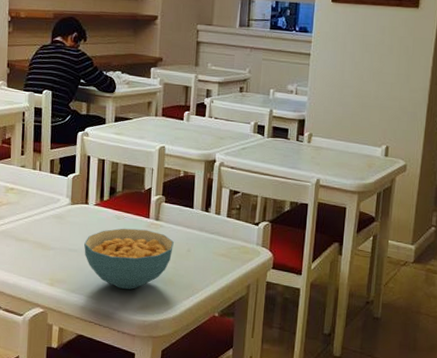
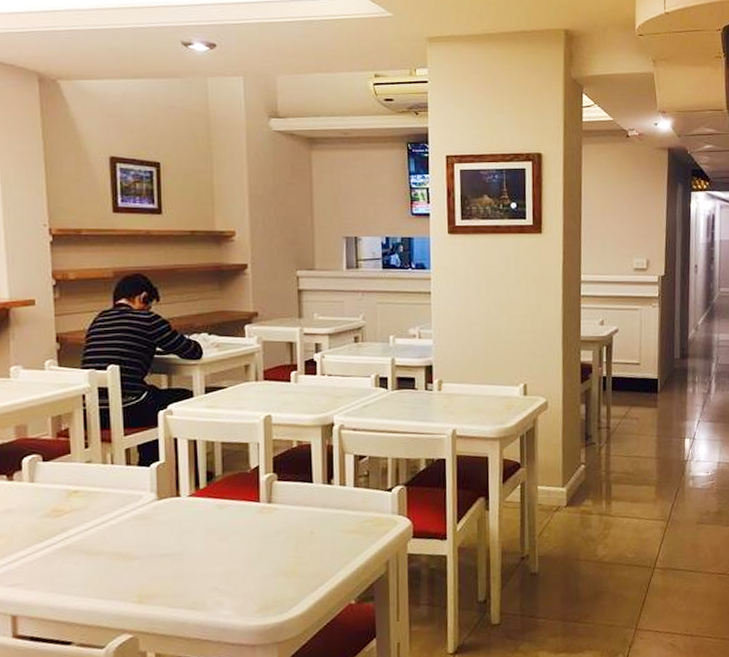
cereal bowl: present [84,228,174,289] -> none [179,516,293,592]

